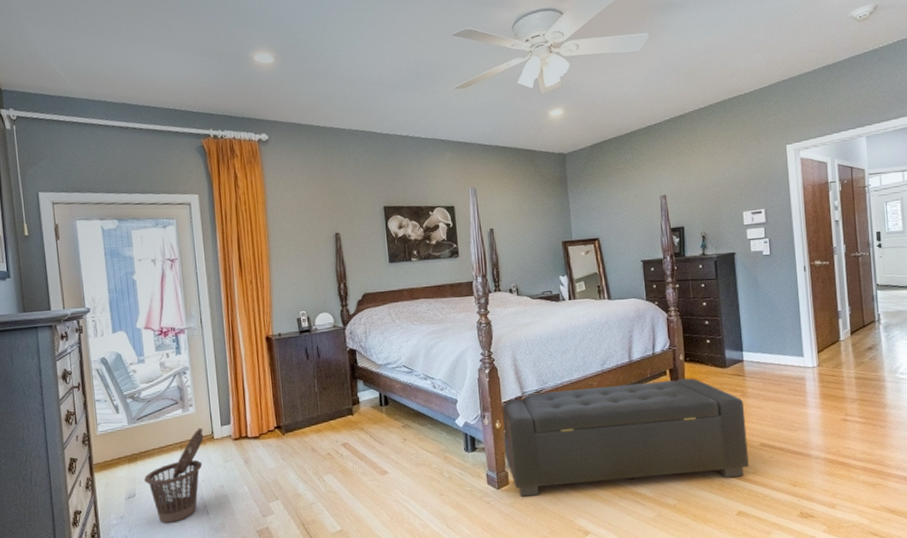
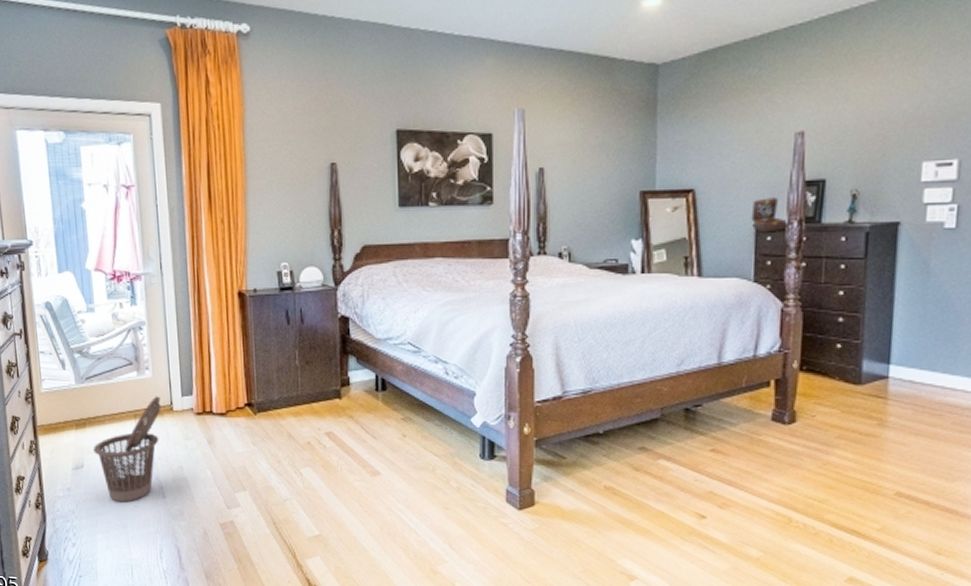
ottoman: present [502,378,749,497] -> none [530,393,880,533]
jewelry box: none [638,241,664,266] -> present [751,198,788,233]

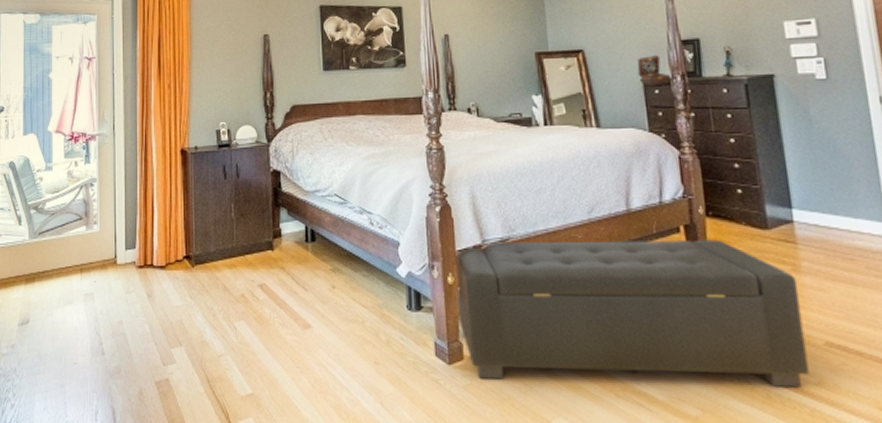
laundry basket: present [92,396,161,502] -> none [39,250,106,360]
ottoman: none [530,393,880,533] -> present [455,239,809,388]

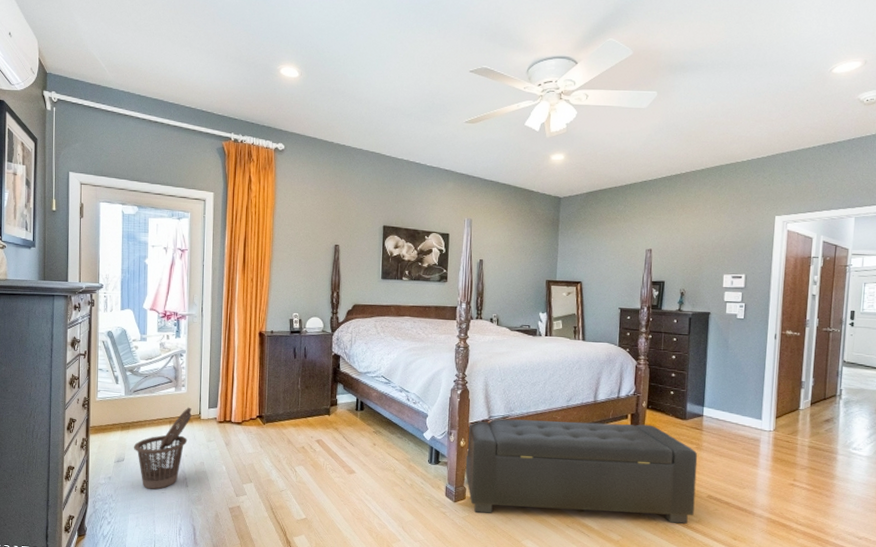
laundry basket: none [39,250,106,360] -> present [133,407,192,490]
jewelry box: present [637,55,672,87] -> none [617,290,641,314]

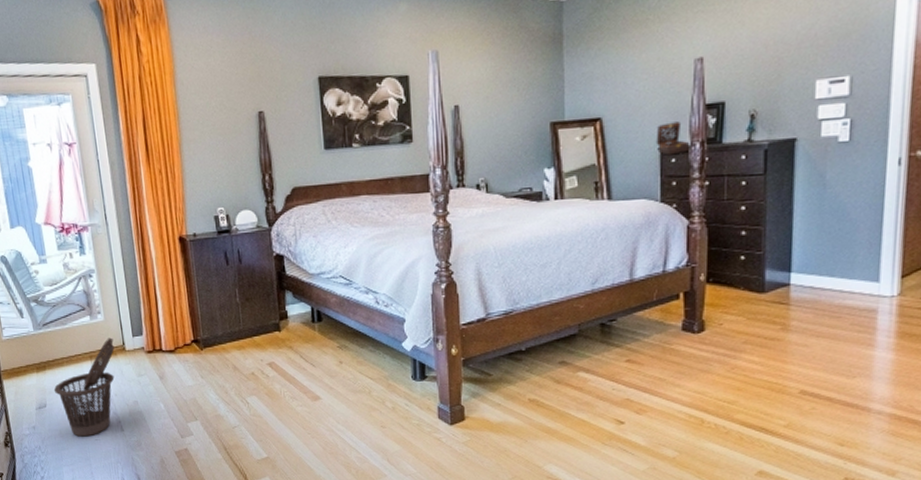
ottoman: present [465,418,698,524] -> none [458,304,784,435]
jewelry box: none [617,290,641,314] -> present [656,121,691,156]

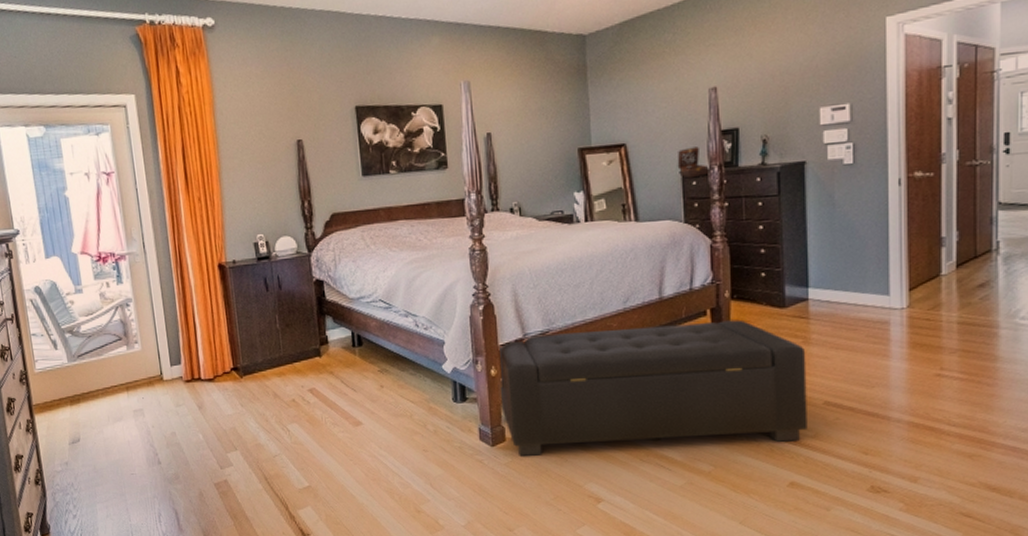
laundry basket: present [53,337,115,437] -> none [88,367,152,472]
ottoman: none [458,304,784,435] -> present [498,320,808,456]

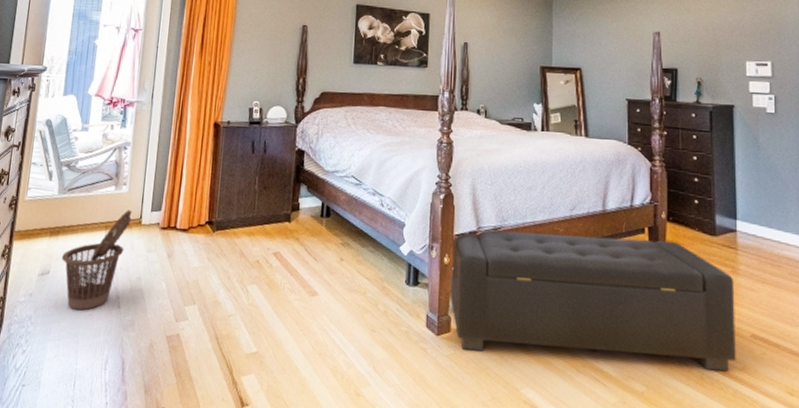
laundry basket: none [88,367,152,472] -> present [61,209,132,311]
jewelry box: present [677,146,710,179] -> none [624,79,652,106]

